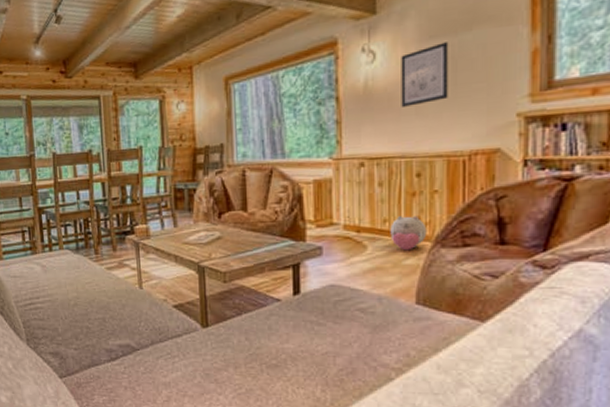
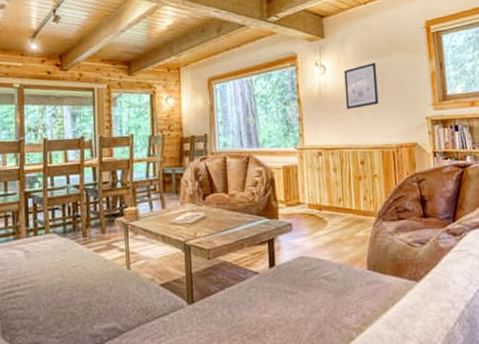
plush toy: present [390,215,427,251] -> none [344,195,372,225]

